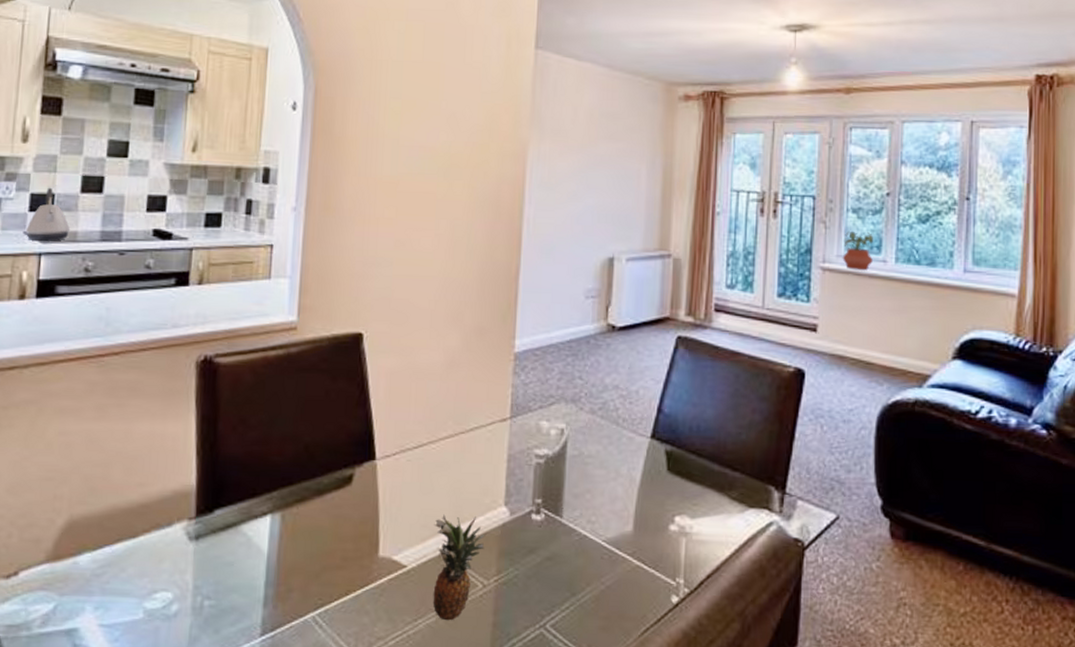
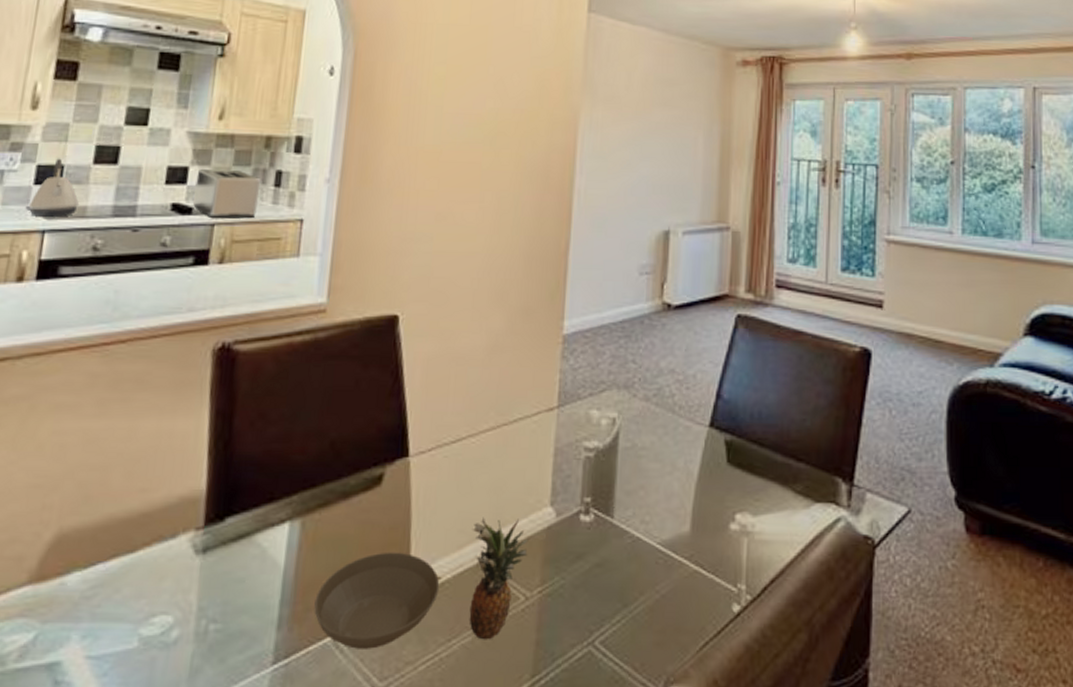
toaster: none [173,198,233,244] -> present [193,169,261,219]
bowl: none [295,542,406,626] -> present [314,552,440,649]
potted plant: present [842,230,874,272] -> none [907,201,940,244]

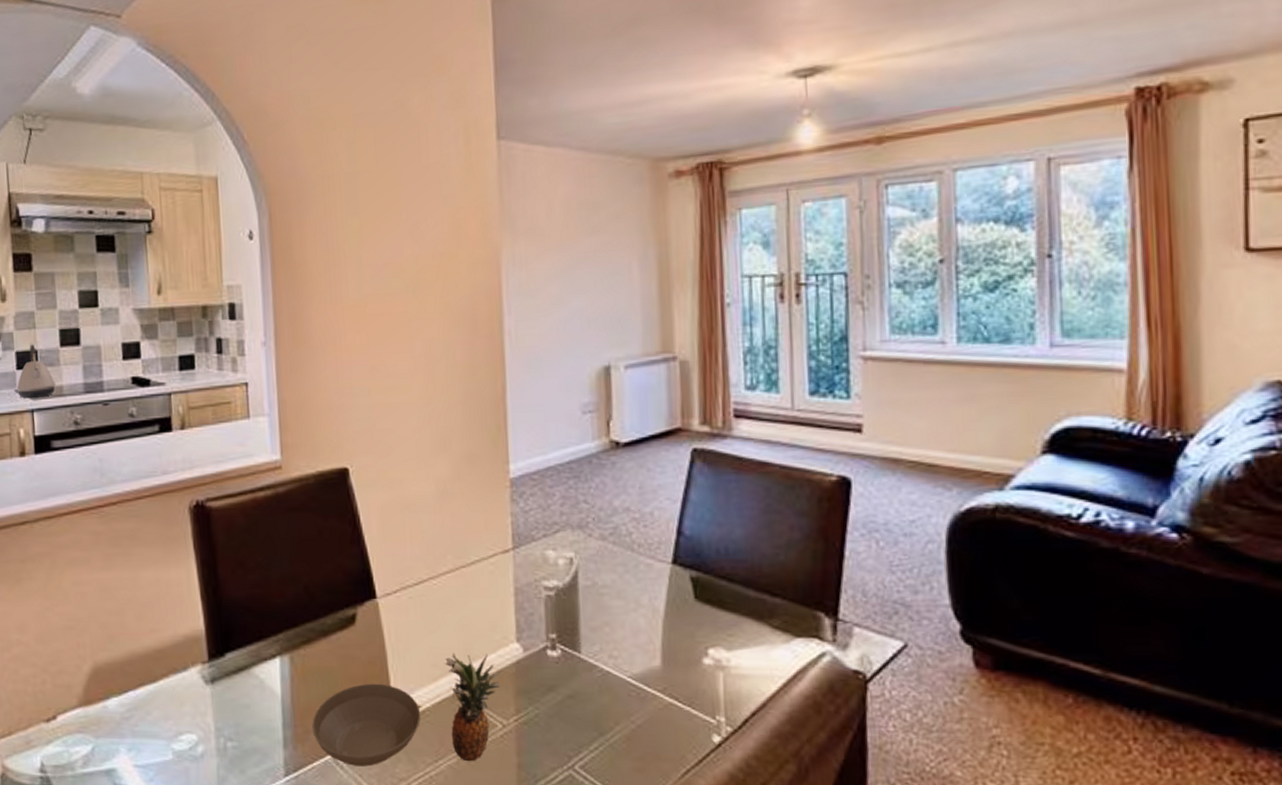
toaster: present [193,169,261,219] -> none [148,340,205,389]

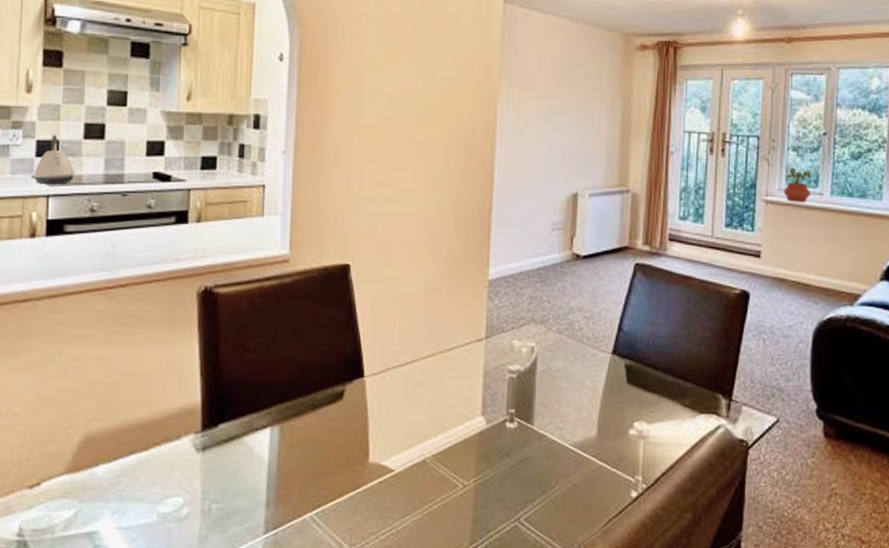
bowl: present [312,683,421,767] -> none [294,450,394,523]
fruit: present [444,652,500,762] -> none [418,424,465,517]
potted plant: none [887,308,929,358] -> present [783,167,812,204]

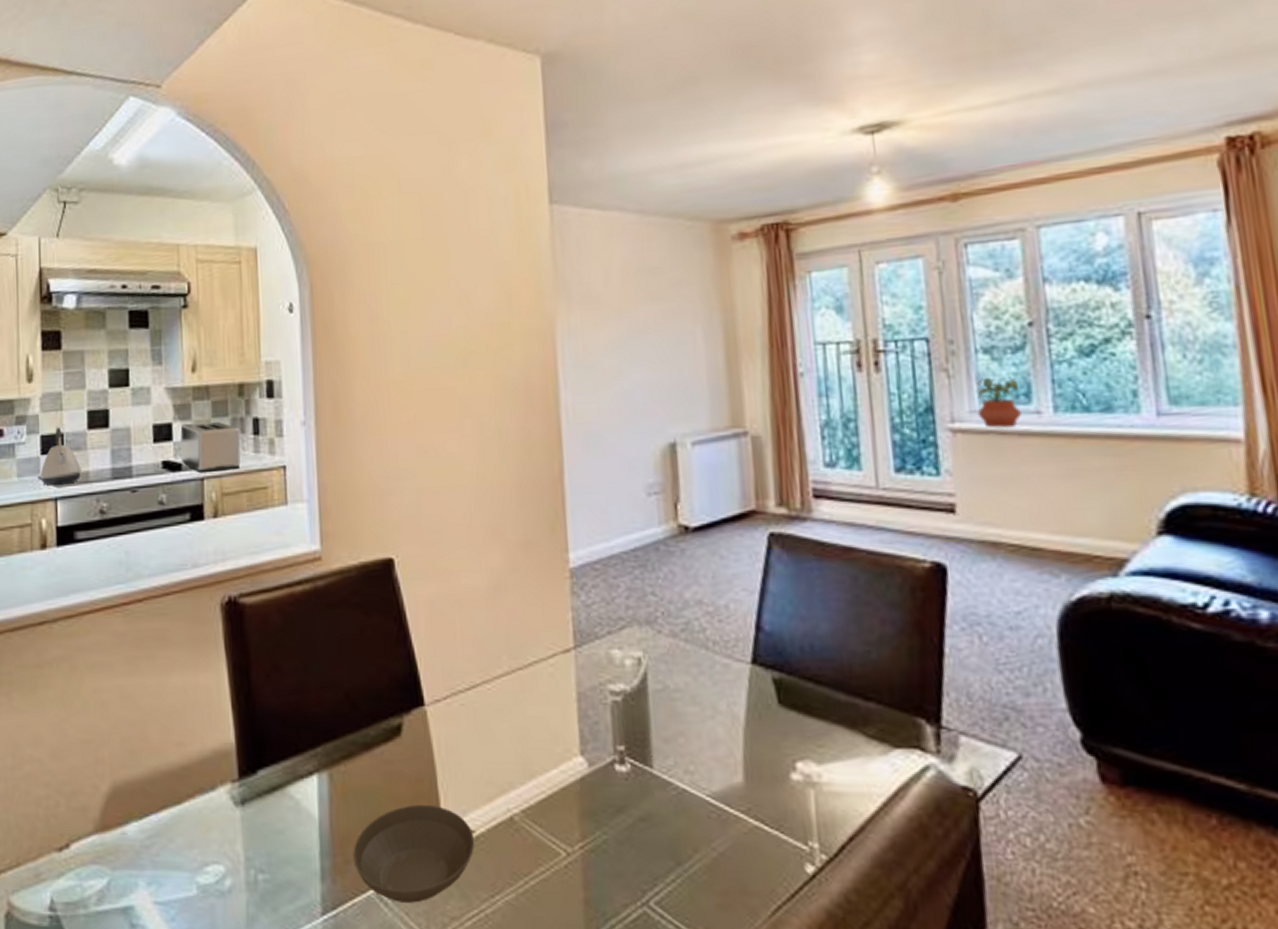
toaster: none [171,143,227,185] -> present [180,421,241,473]
bowl: none [294,450,394,523] -> present [353,804,475,903]

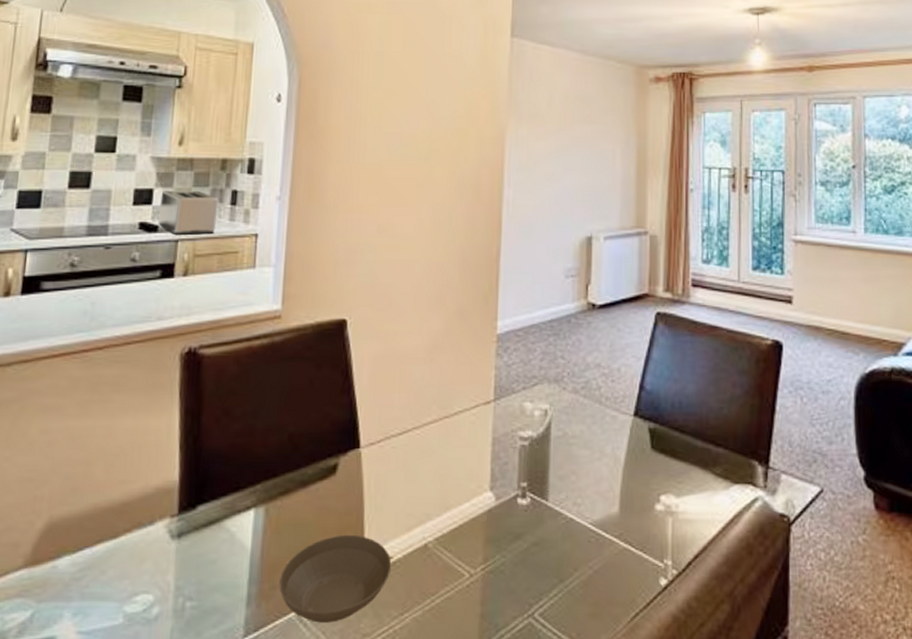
kettle: present [40,427,82,485] -> none [12,184,57,237]
potted plant: present [976,375,1023,429] -> none [813,203,844,243]

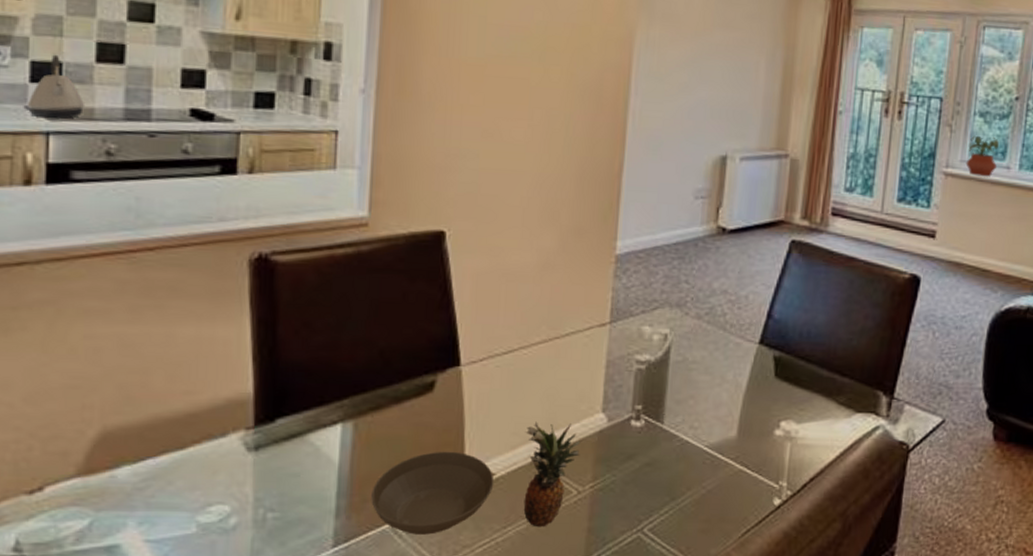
kettle: none [12,184,57,237] -> present [26,54,86,118]
toaster: present [159,190,219,236] -> none [215,73,289,128]
fruit: none [419,502,471,614] -> present [523,421,581,527]
potted plant: none [813,203,844,243] -> present [966,135,1000,178]

